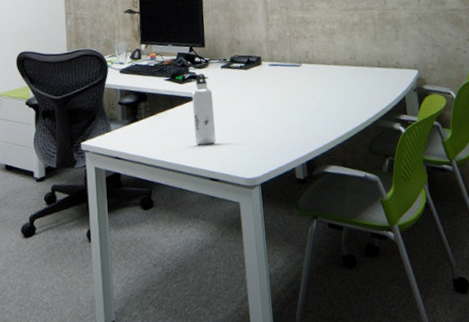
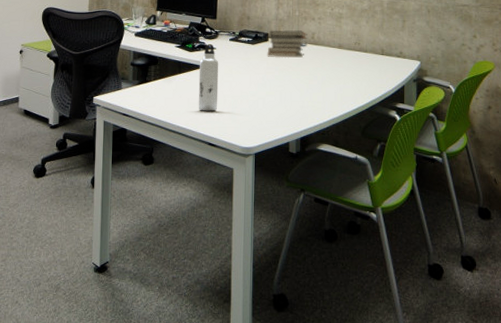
book stack: none [260,50,302,82] -> present [267,30,307,58]

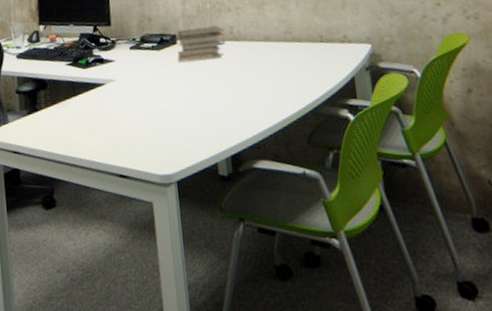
water bottle: present [198,43,219,111] -> none [96,55,125,138]

